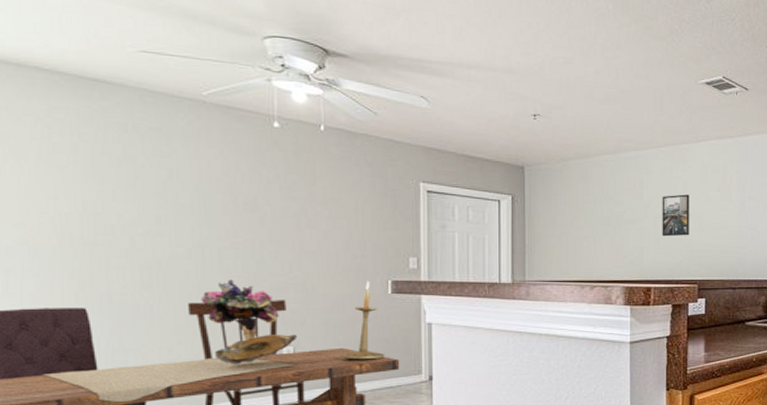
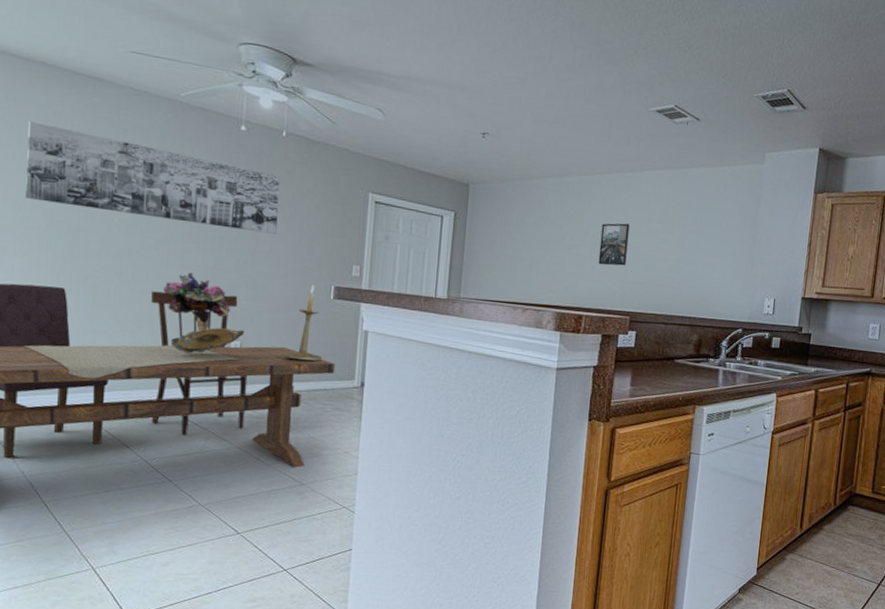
wall art: none [25,131,323,232] -> present [25,121,280,234]

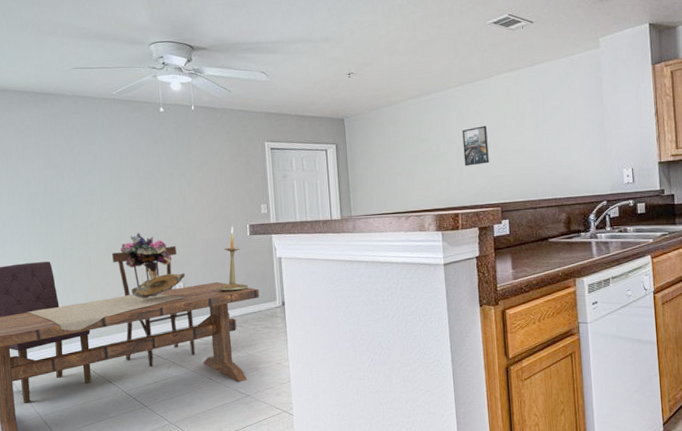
wall art: present [25,121,280,234] -> none [9,136,198,197]

